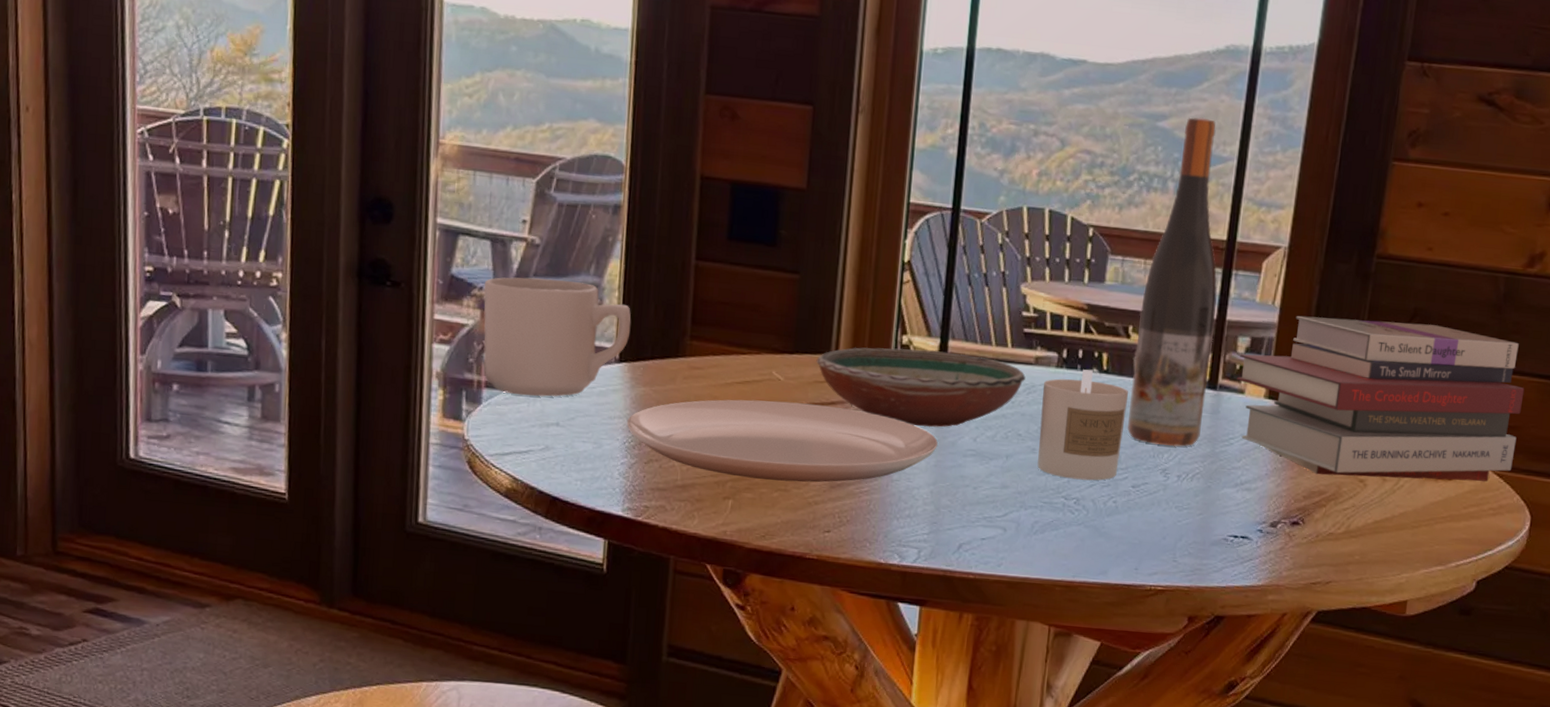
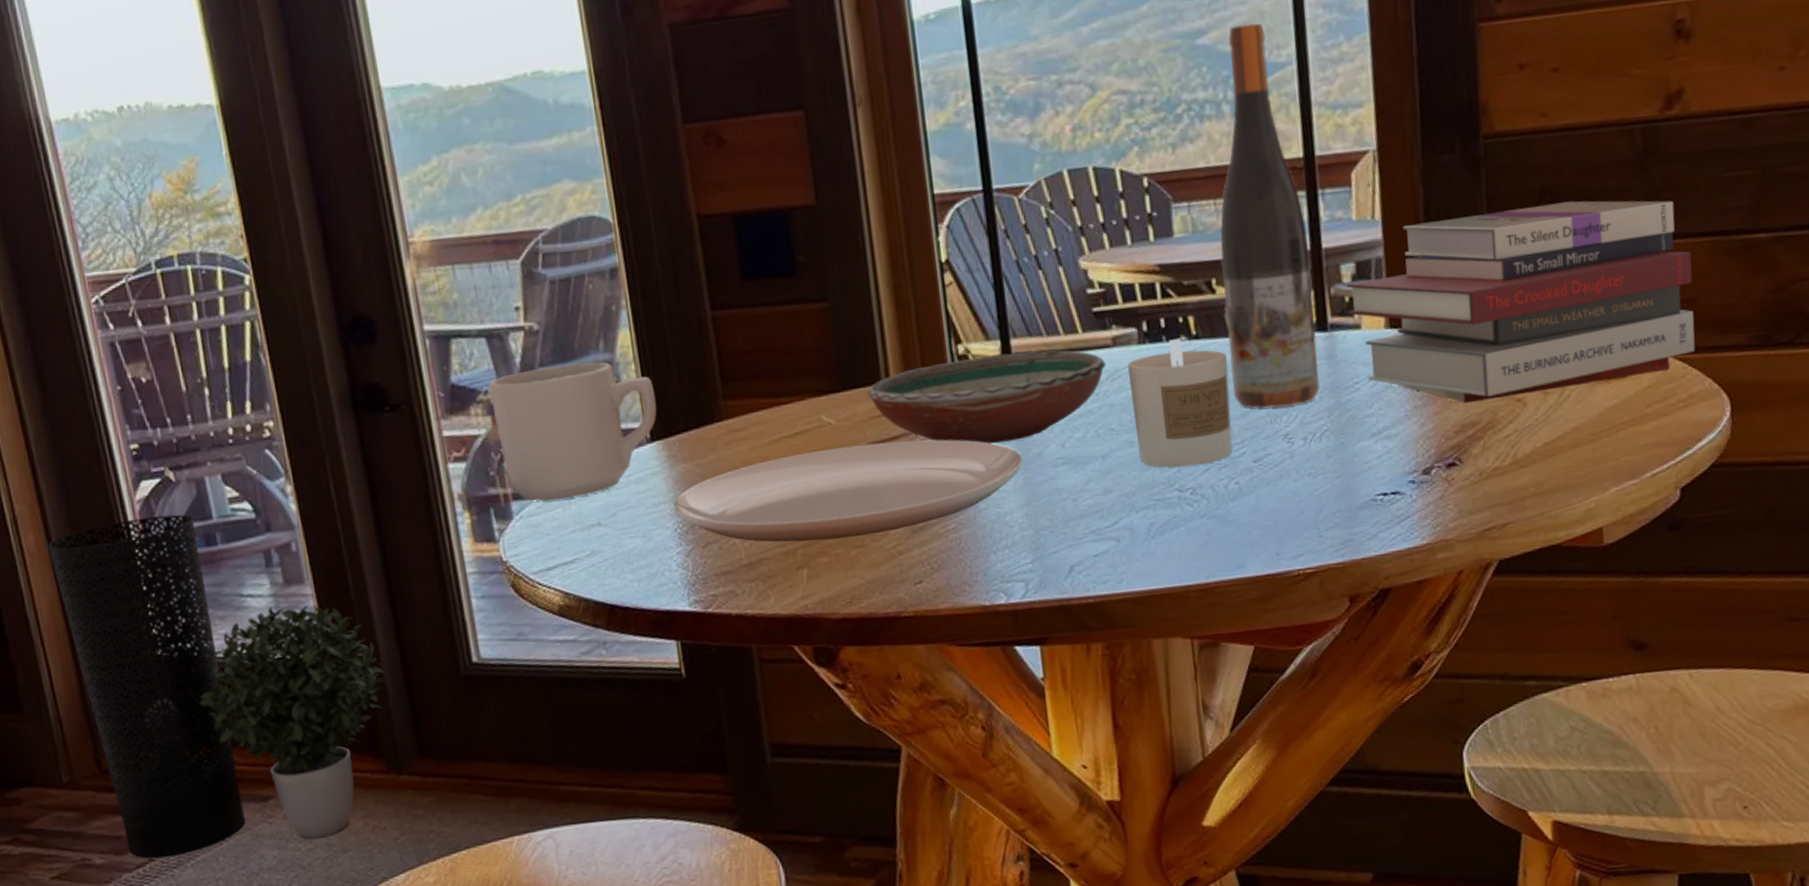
umbrella stand: none [48,332,190,641] -> present [47,514,246,858]
potted plant: none [160,436,337,651] -> present [200,604,385,839]

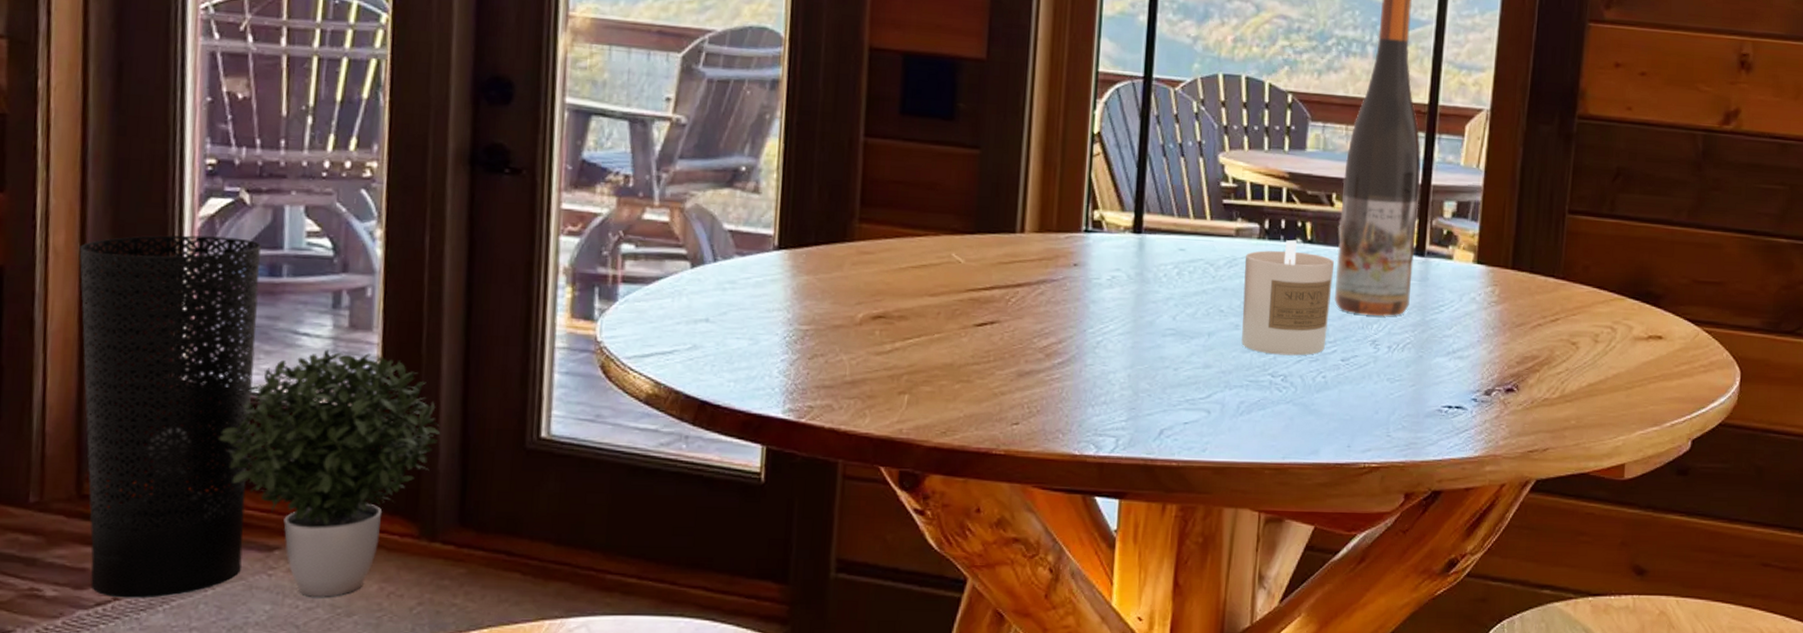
mug: present [488,362,657,501] -> none [620,160,792,291]
plate: present [673,439,1022,542] -> none [787,285,1134,372]
decorative bowl: present [867,350,1106,444] -> none [1000,224,1226,307]
books: present [1346,200,1696,404] -> none [1444,178,1728,339]

